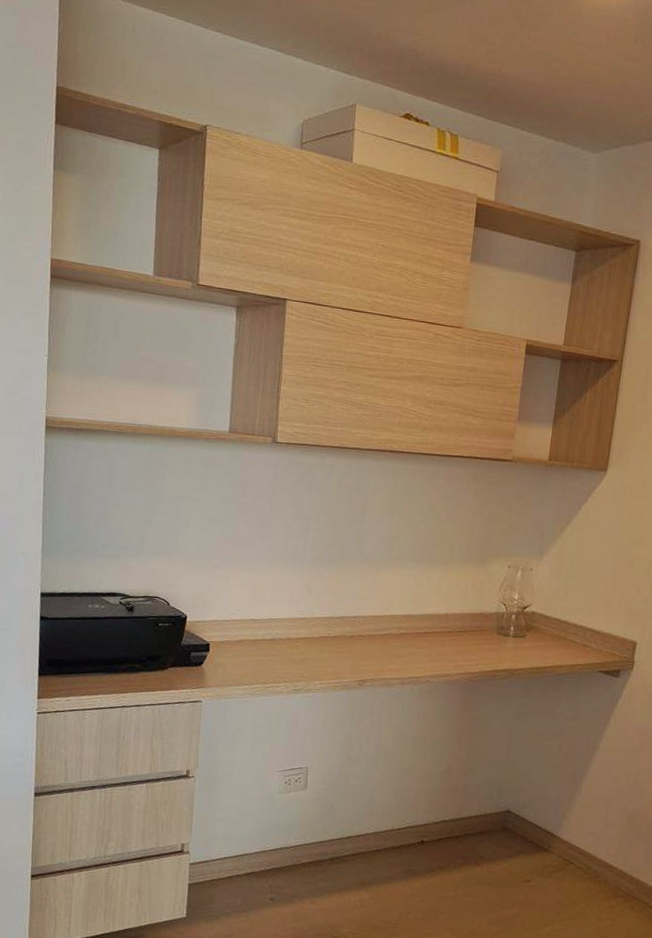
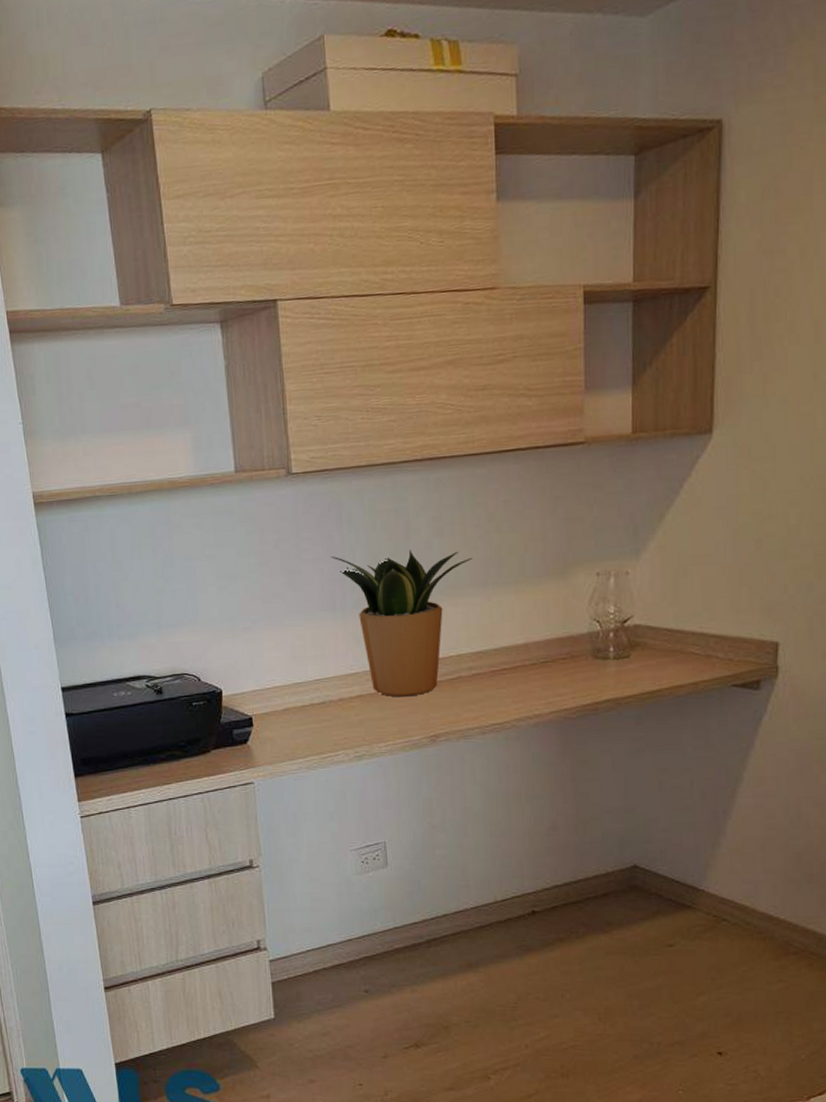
potted plant: none [299,517,413,645] -> present [331,550,472,697]

